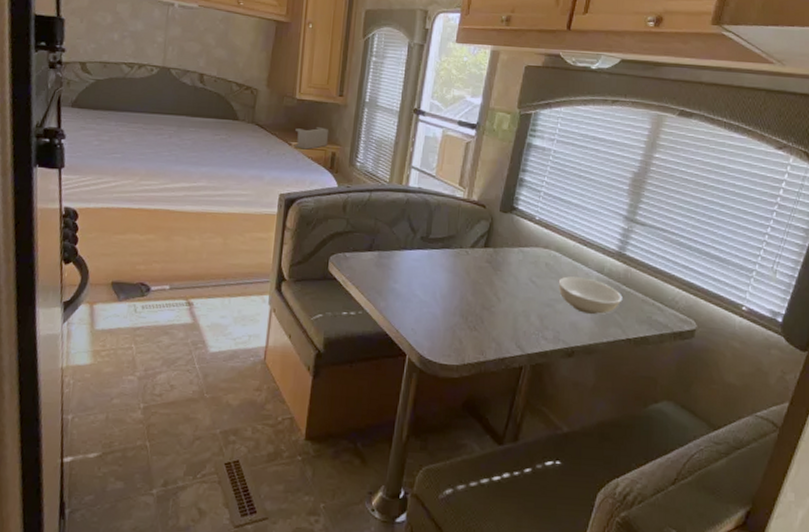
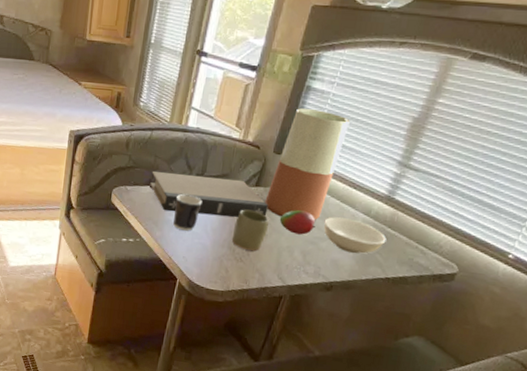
tissue dispenser: present [294,127,330,150] -> none [83,67,116,89]
book: none [371,236,499,282] -> present [150,171,268,217]
mug: none [399,259,429,300] -> present [173,194,203,231]
mug: none [463,272,501,318] -> present [231,209,269,251]
vase: none [495,165,573,281] -> present [265,108,350,220]
fruit: none [512,271,550,297] -> present [279,210,316,235]

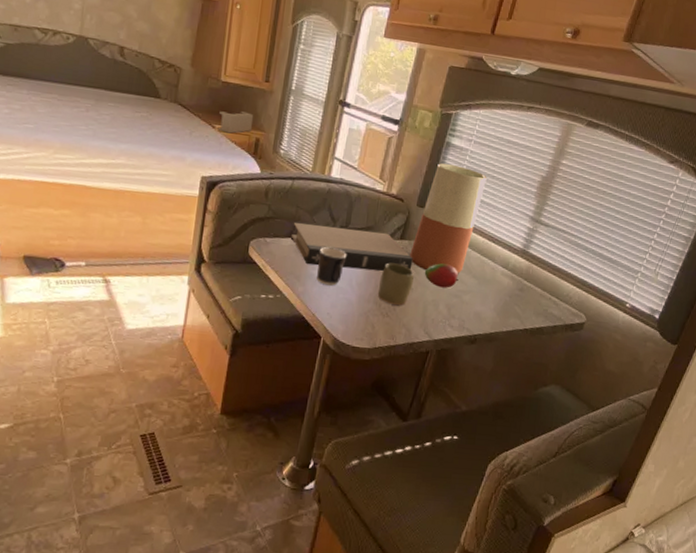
tissue dispenser: none [83,67,116,89] -> present [217,111,254,134]
bowl: present [323,217,387,254] -> none [466,270,524,306]

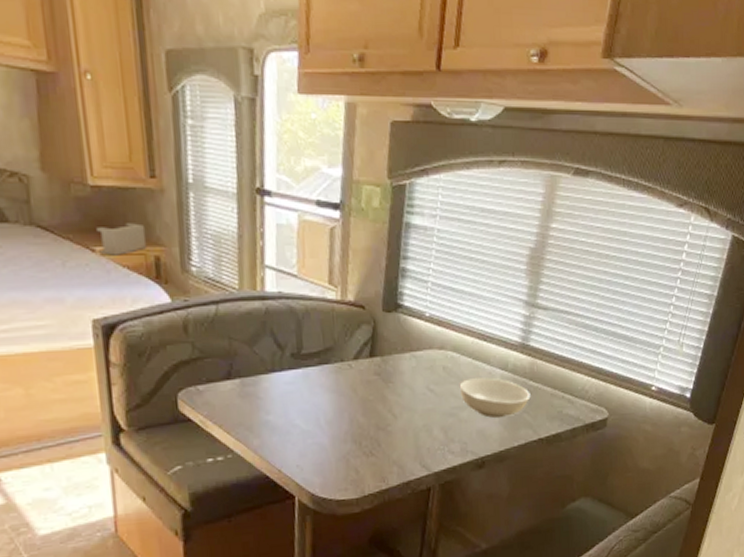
book: present [291,223,413,271] -> none [229,352,391,409]
mug: present [317,247,347,286] -> none [271,383,307,432]
mug: present [377,263,414,306] -> none [354,388,396,440]
vase: present [409,163,487,273] -> none [385,250,464,391]
fruit: present [424,263,459,288] -> none [407,377,451,408]
bowl: none [466,270,524,306] -> present [459,378,531,419]

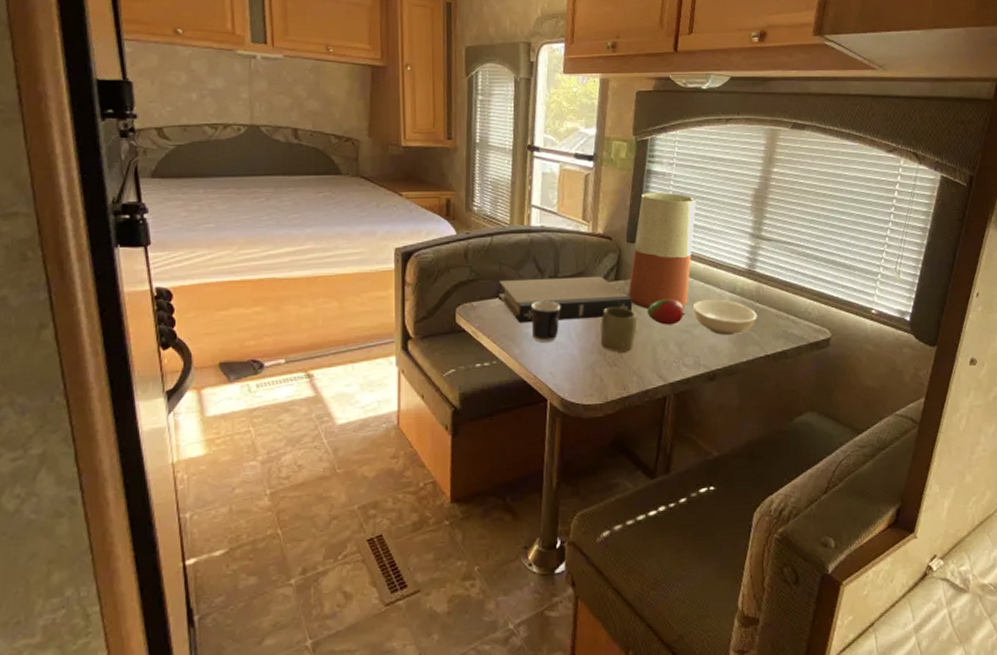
tissue dispenser: present [96,223,148,256] -> none [405,174,441,199]
book: none [229,352,391,409] -> present [498,276,633,322]
mug: none [271,383,307,432] -> present [532,301,561,342]
mug: none [354,388,396,440] -> present [600,306,637,353]
vase: none [385,250,464,391] -> present [628,192,696,309]
fruit: none [407,377,451,408] -> present [647,299,685,325]

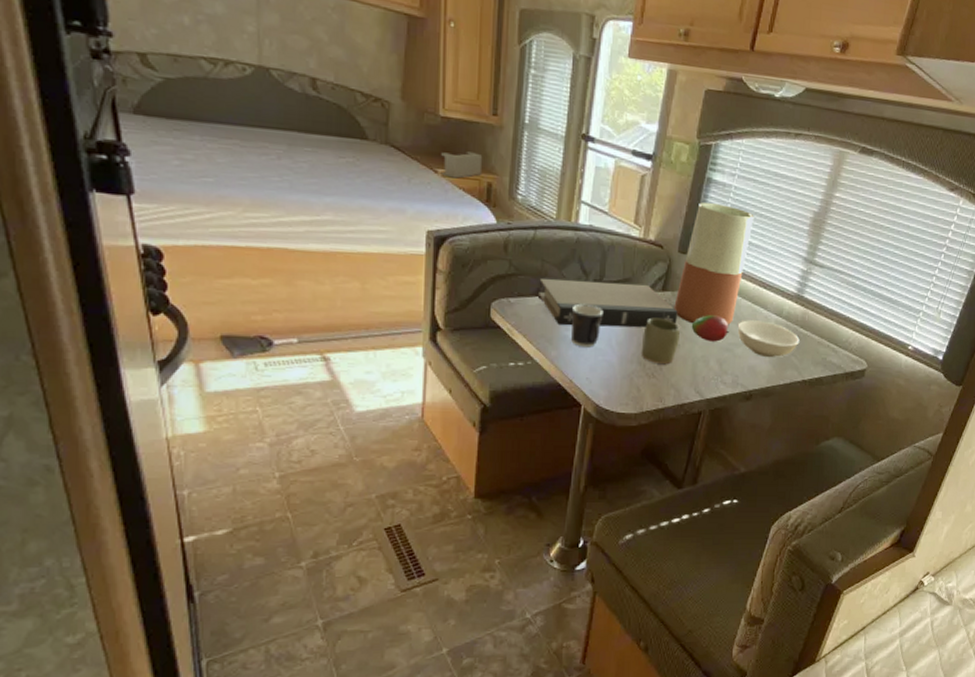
tissue dispenser: none [405,174,441,199] -> present [441,152,483,179]

